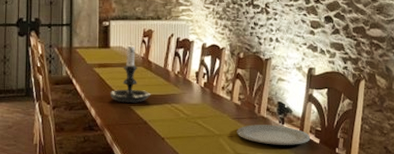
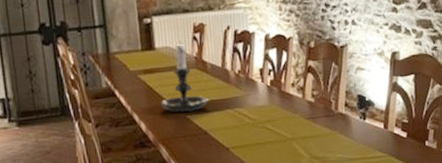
plate: present [237,124,311,145] -> none [312,121,397,144]

